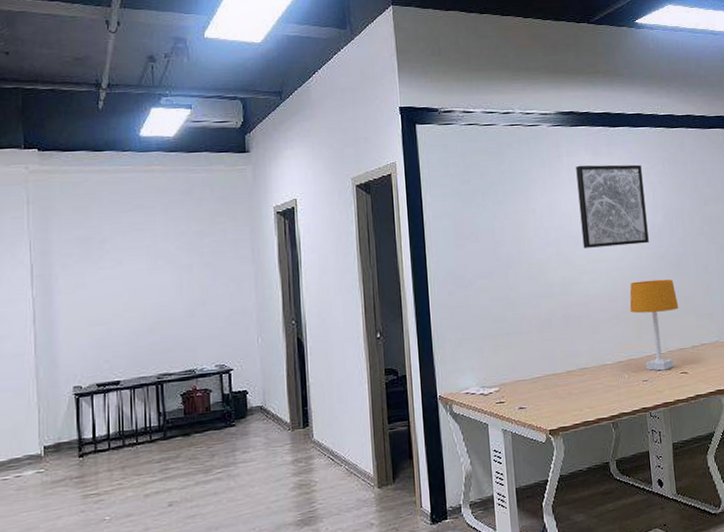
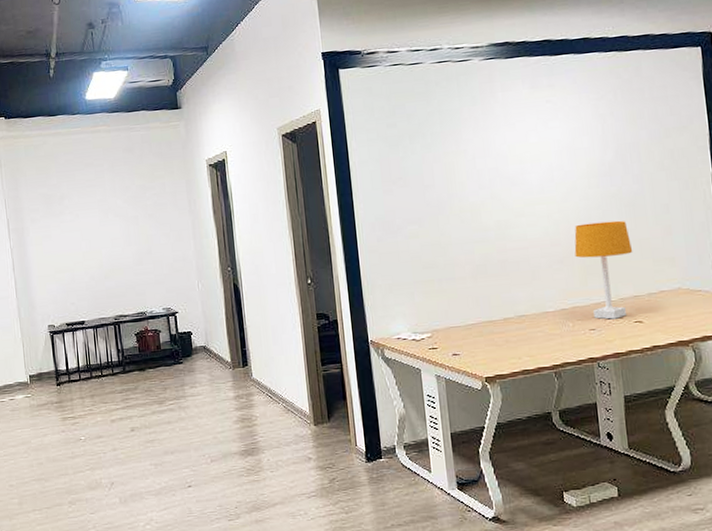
wall art: present [576,164,649,248] -> none [512,95,597,190]

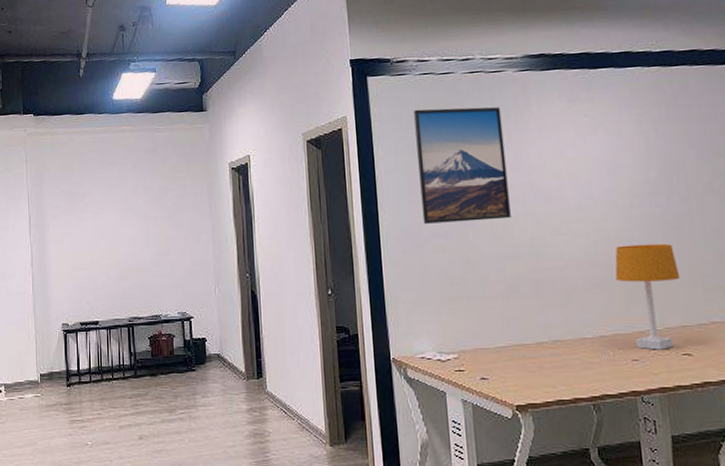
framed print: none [384,95,479,212] -> present [413,107,511,224]

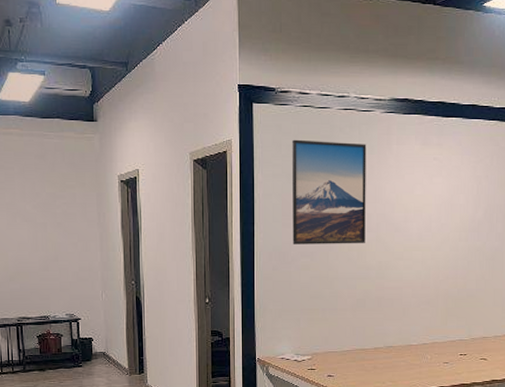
desk lamp: present [615,243,681,350] -> none [440,271,488,355]

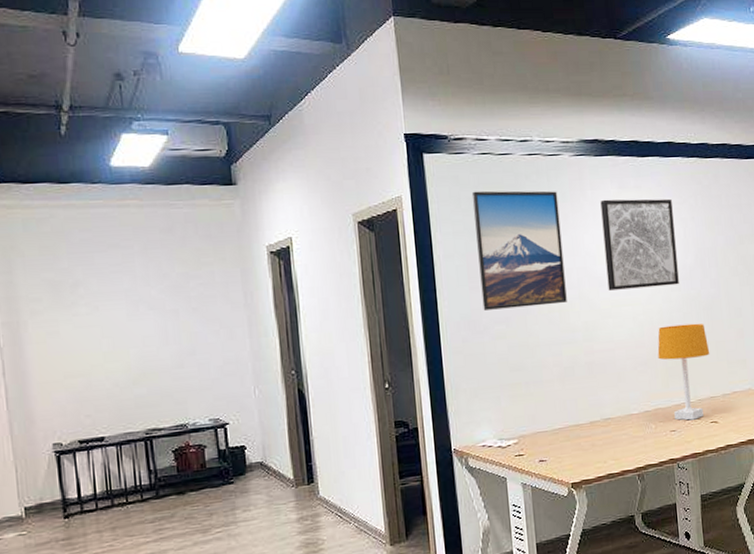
wall art: none [403,154,469,236] -> present [600,198,679,291]
desk lamp: none [440,271,488,355] -> present [657,323,710,421]

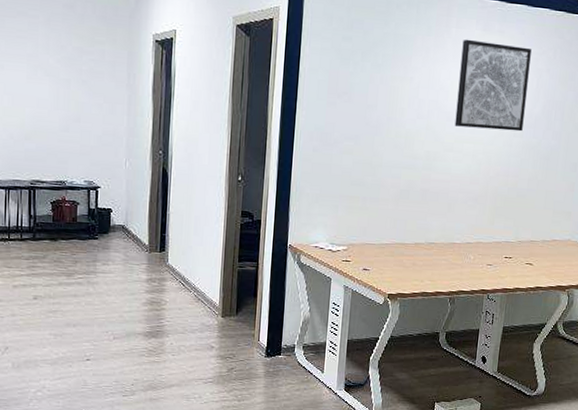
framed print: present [471,191,567,310] -> none [336,12,424,131]
desk lamp: present [657,323,710,421] -> none [489,168,539,259]

